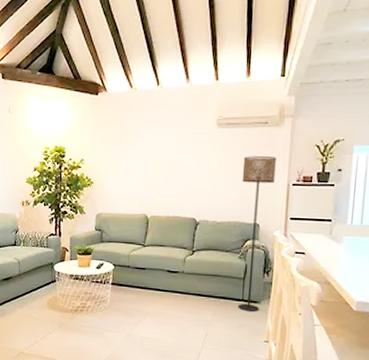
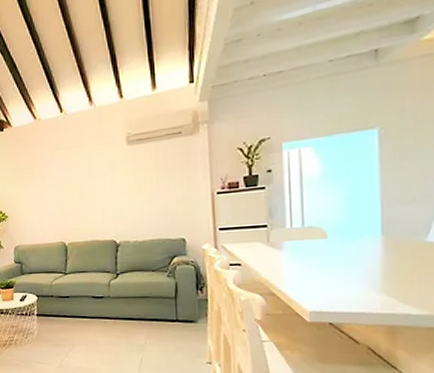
floor lamp: present [238,156,276,312] -> none [159,166,197,332]

